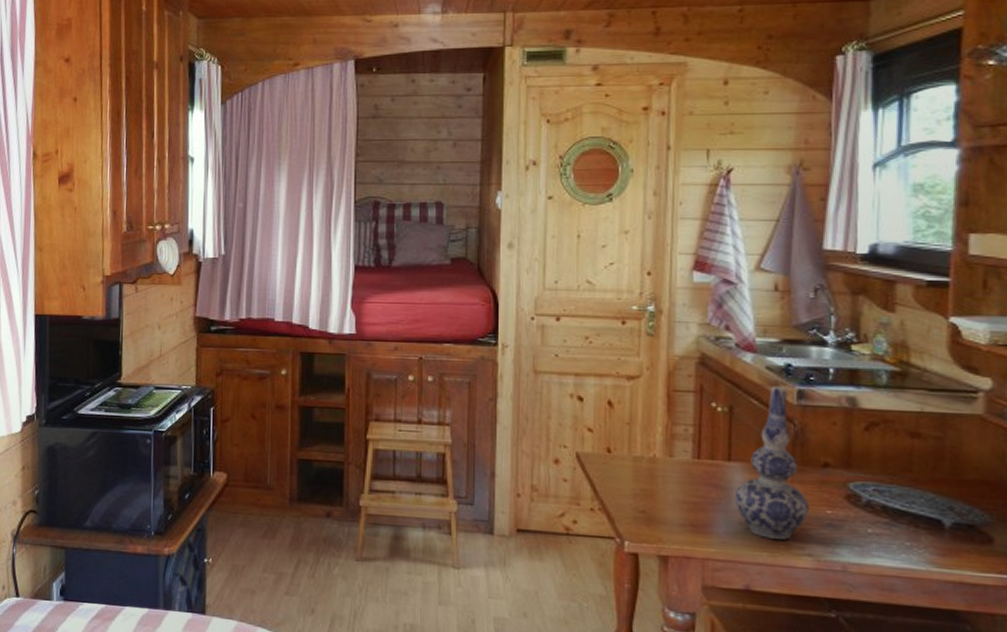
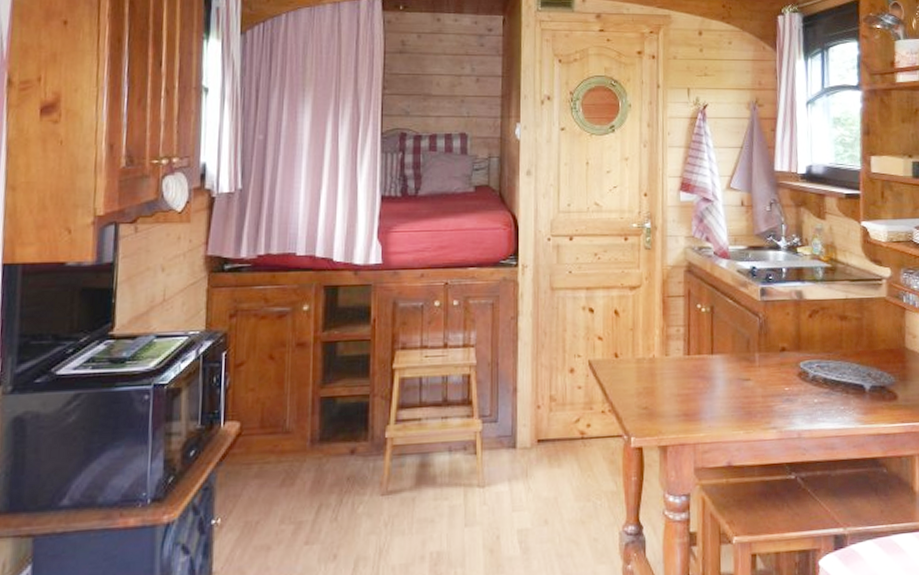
vase: present [734,386,810,540] -> none [717,286,773,418]

